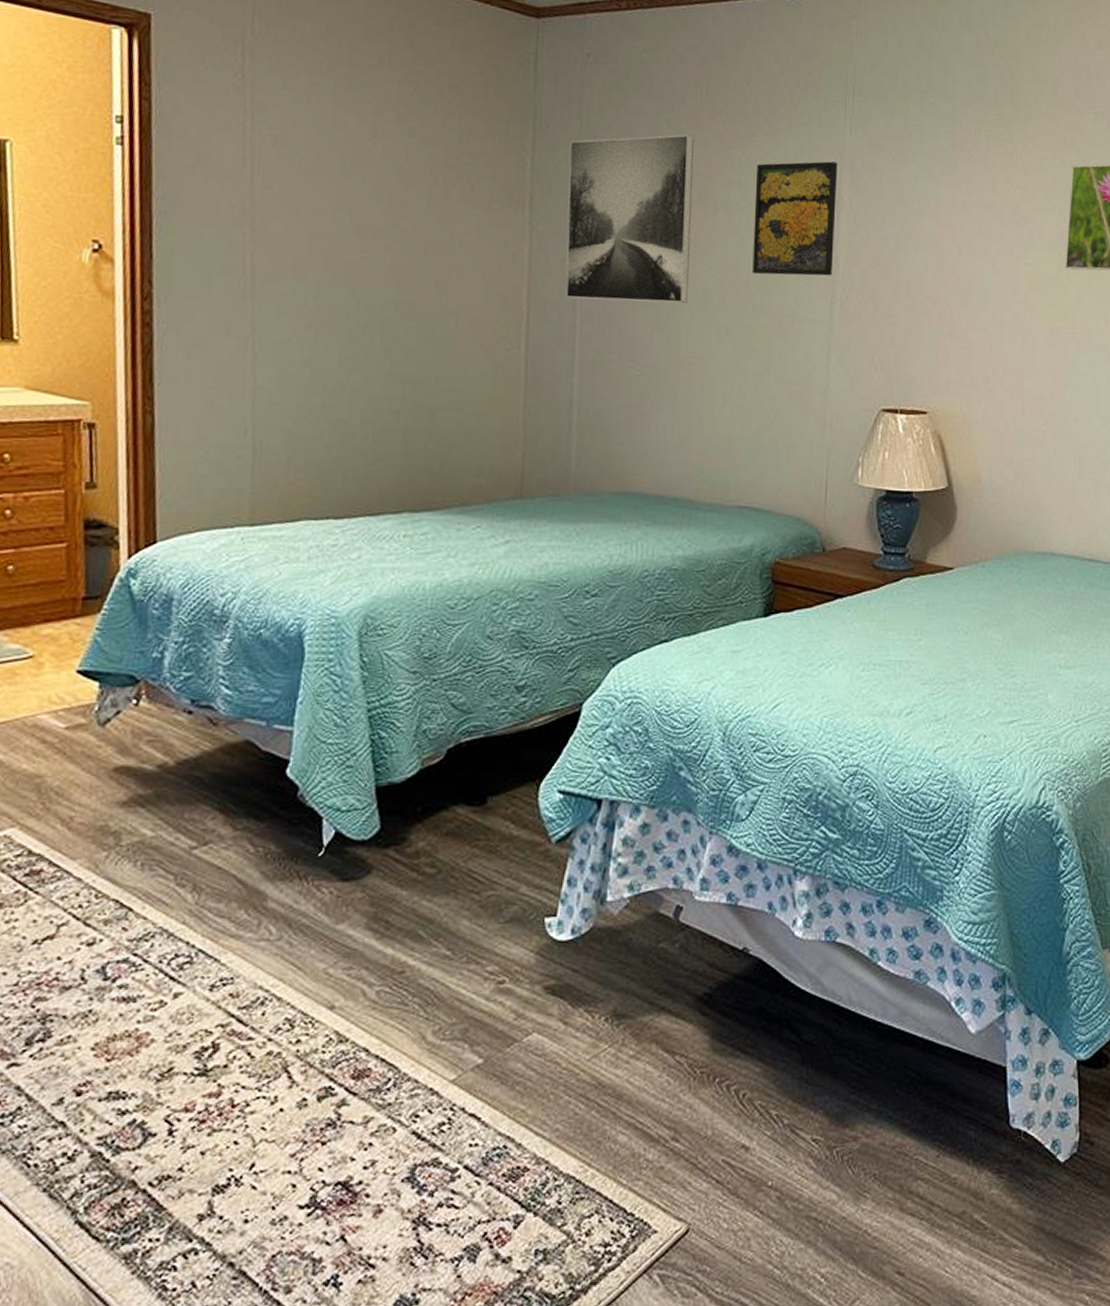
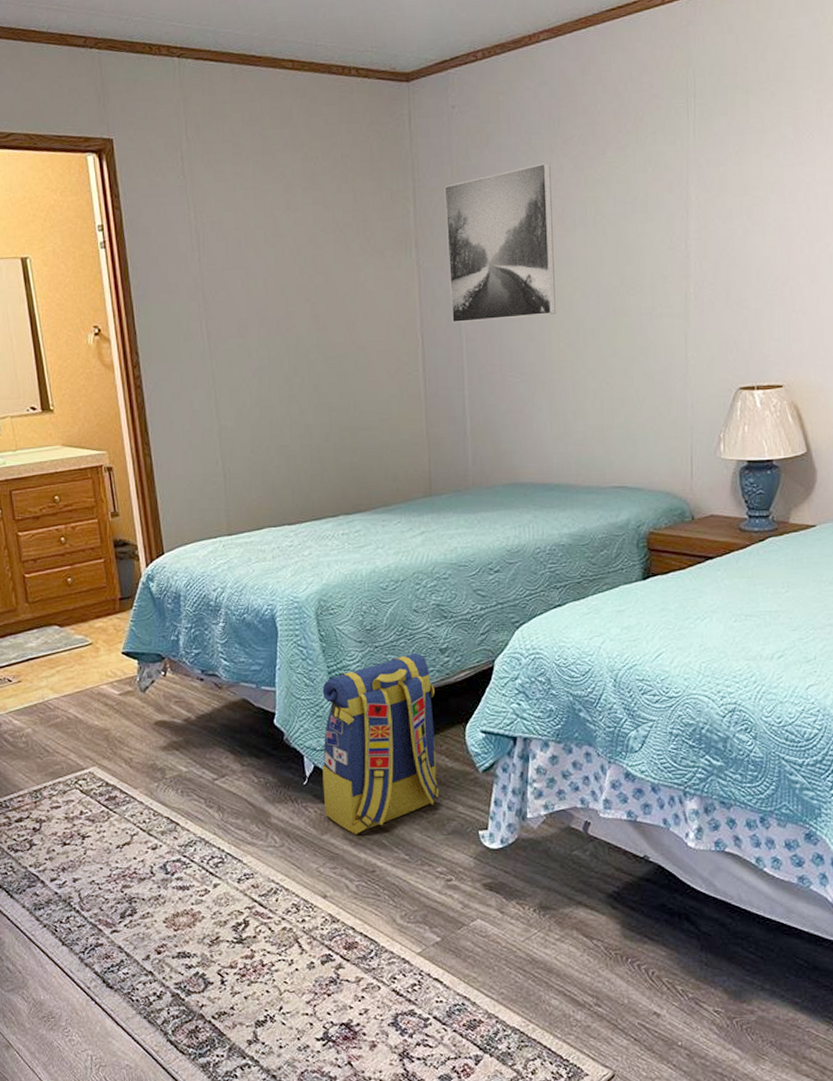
backpack: none [343,691,504,923] -> present [322,653,439,834]
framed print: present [752,161,838,276] -> none [608,165,686,280]

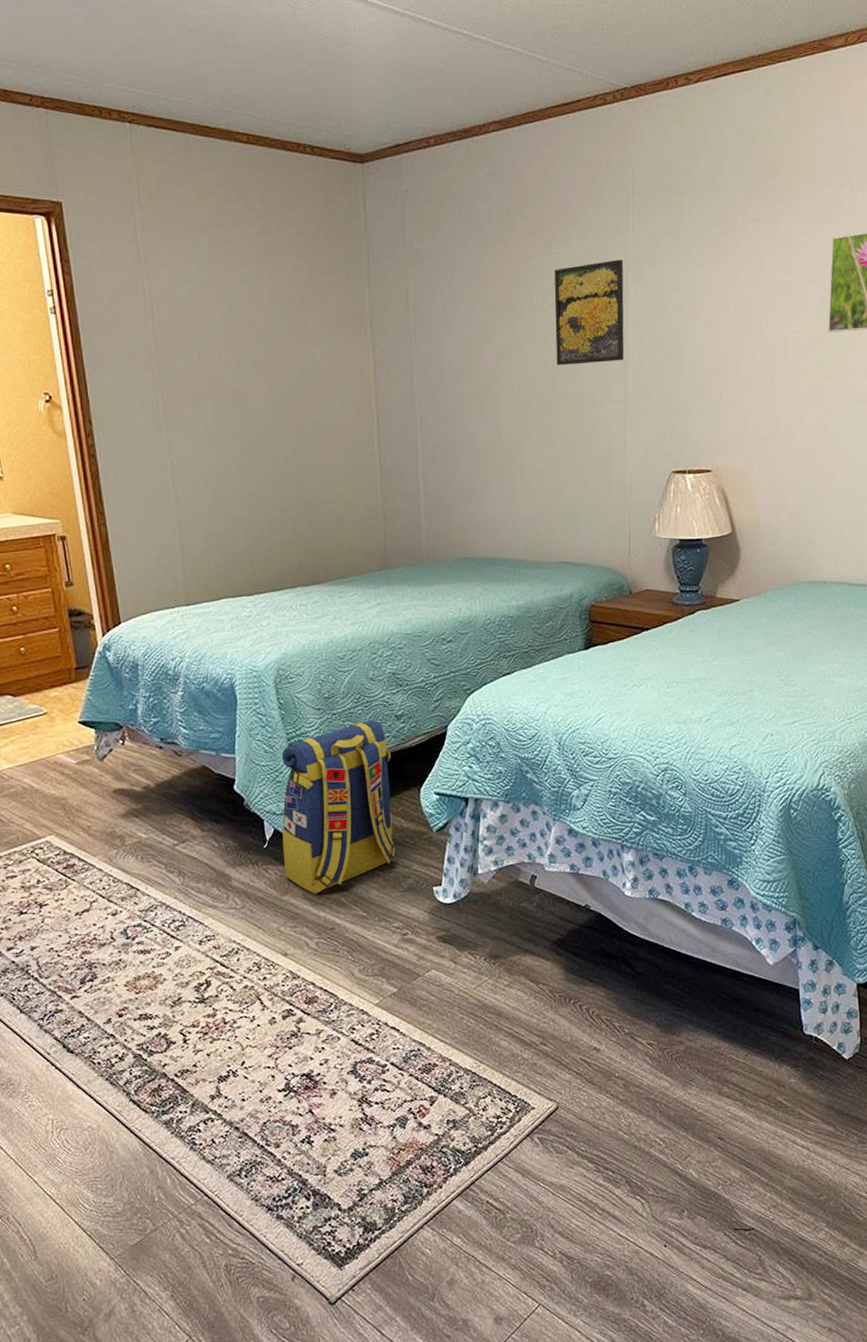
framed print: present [444,163,556,324] -> none [398,251,505,402]
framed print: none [608,165,686,280] -> present [554,259,625,366]

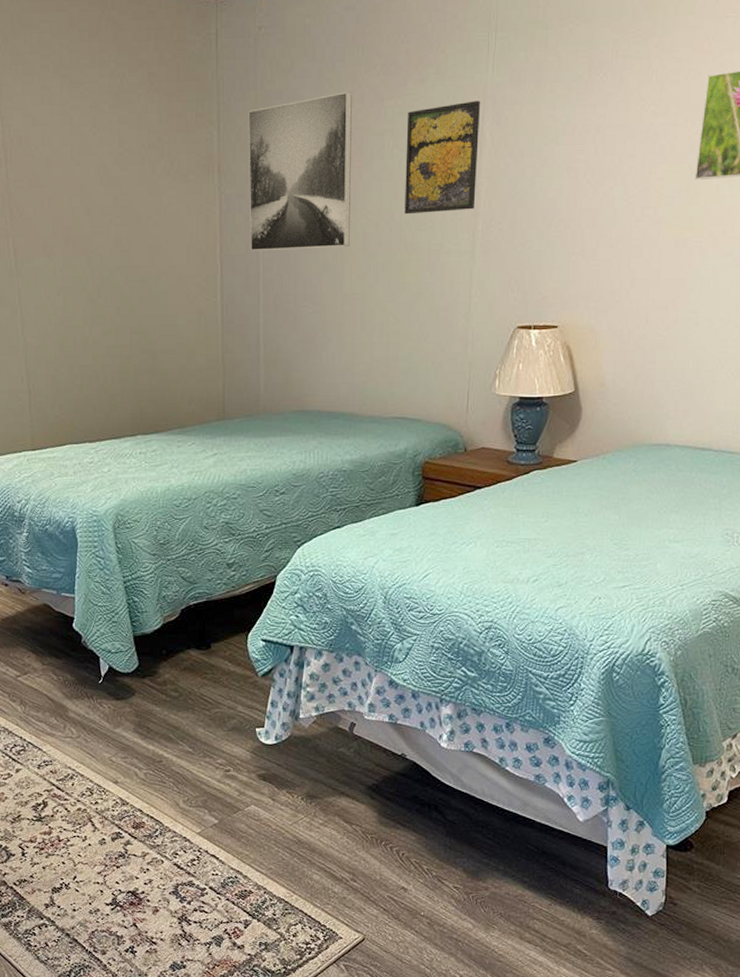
backpack: present [281,720,396,894] -> none [116,567,222,728]
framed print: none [398,251,505,402] -> present [248,92,352,251]

